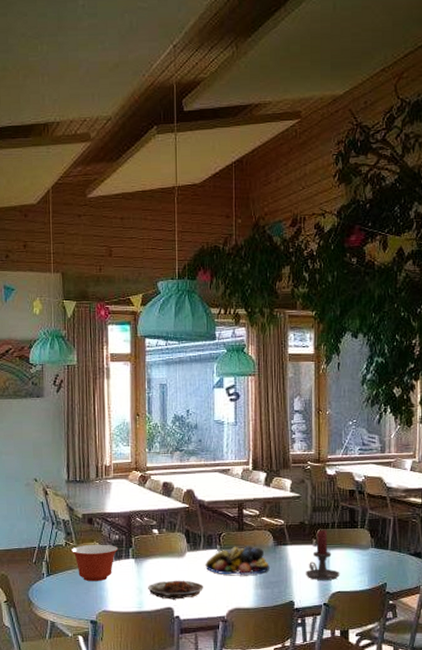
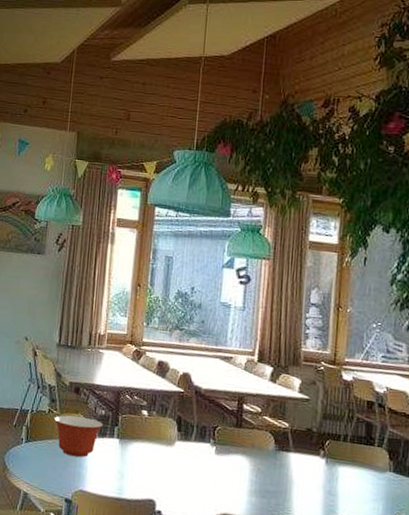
plate: present [148,580,203,600] -> none [130,468,191,493]
fruit bowl: present [205,546,270,575] -> none [195,443,268,480]
candle holder: present [305,530,340,580] -> none [308,441,350,501]

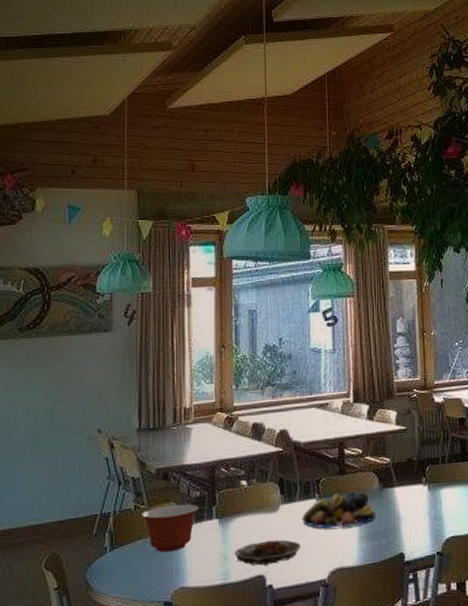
plate: none [130,468,191,493] -> present [235,539,300,566]
fruit bowl: none [195,443,268,480] -> present [302,491,376,529]

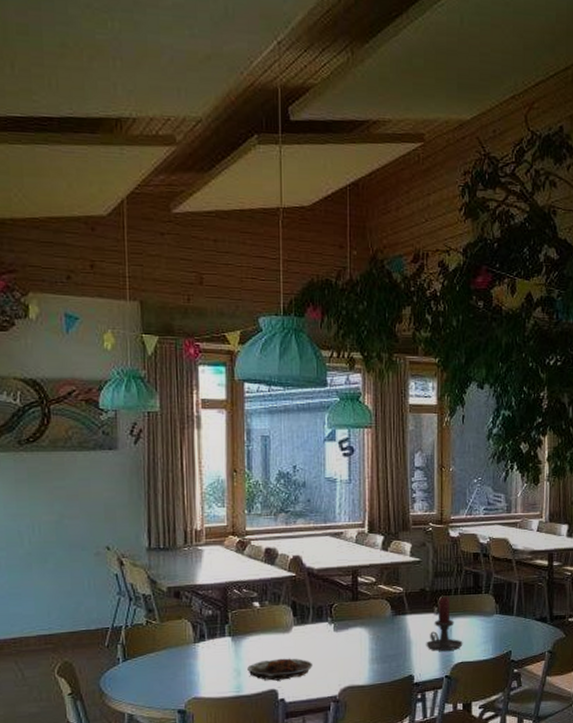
mixing bowl: present [142,504,200,552] -> none [154,621,212,665]
fruit bowl: present [302,491,376,529] -> none [315,617,387,650]
candle holder: none [415,466,453,526] -> present [426,597,463,651]

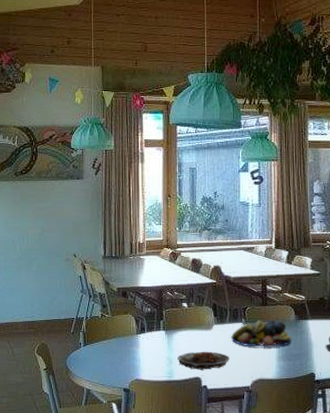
fruit bowl: none [315,617,387,650] -> present [231,320,291,347]

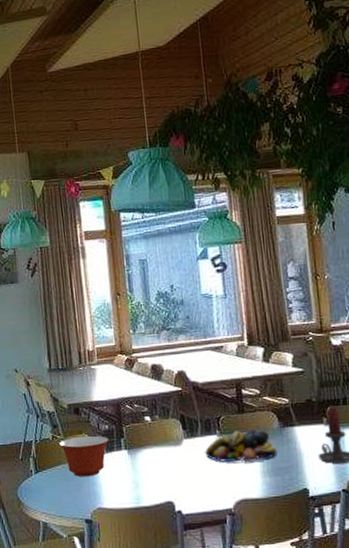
mixing bowl: none [107,316,151,352] -> present [59,435,109,477]
plate: present [177,351,229,370] -> none [144,470,205,493]

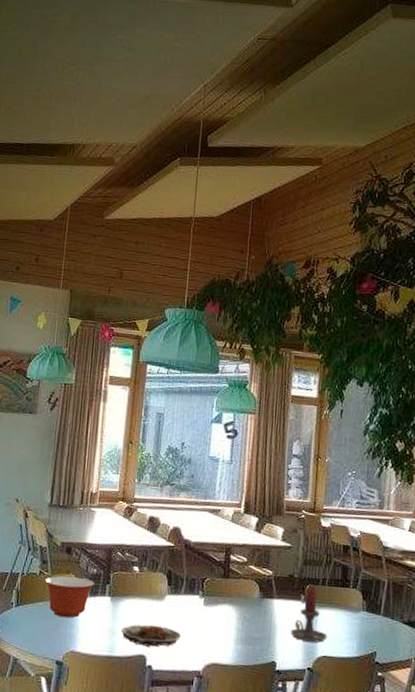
plate: none [144,470,205,493] -> present [121,624,181,647]
fruit bowl: present [205,429,277,463] -> none [185,594,253,628]

